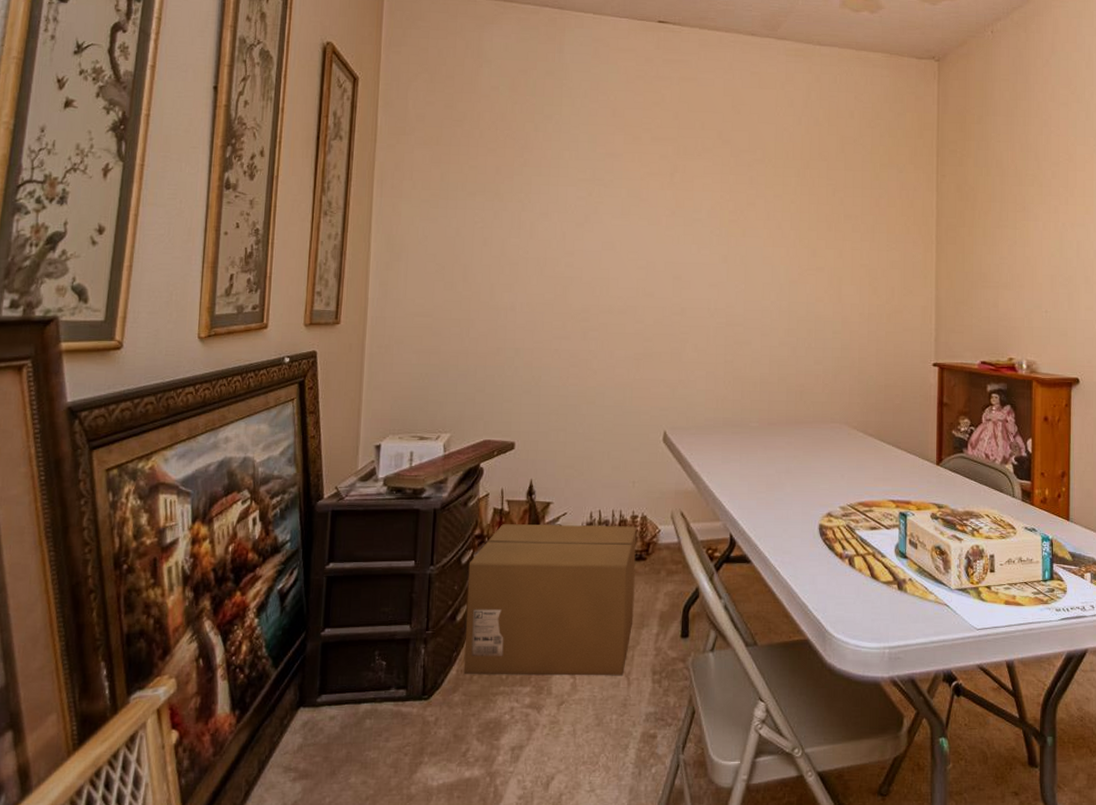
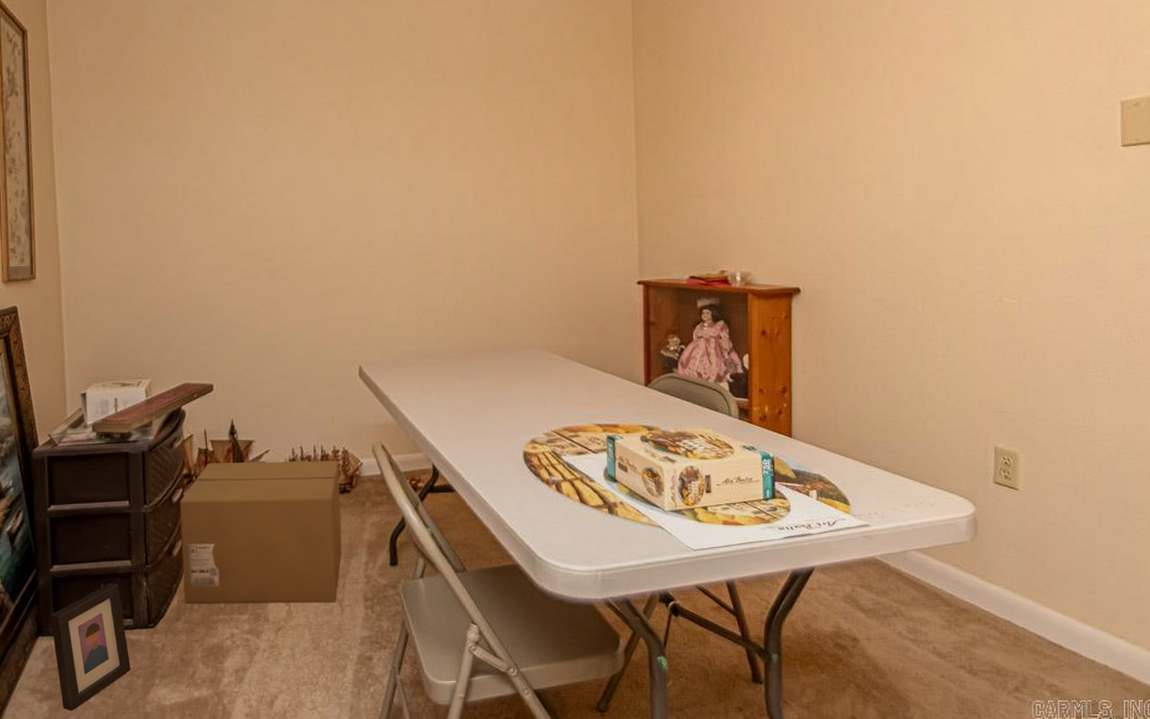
picture frame: none [315,649,399,793] -> present [50,583,131,712]

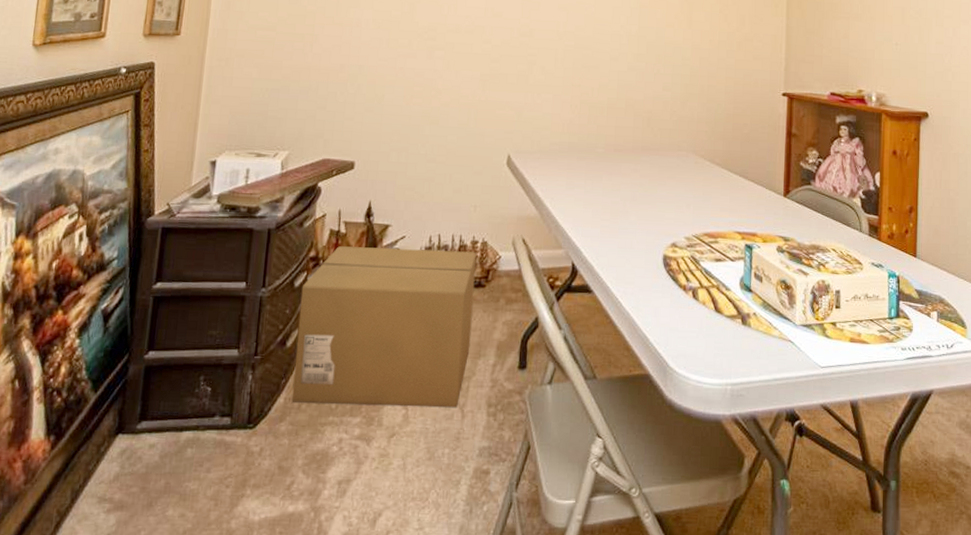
picture frame: present [50,583,131,712] -> none [133,374,221,526]

